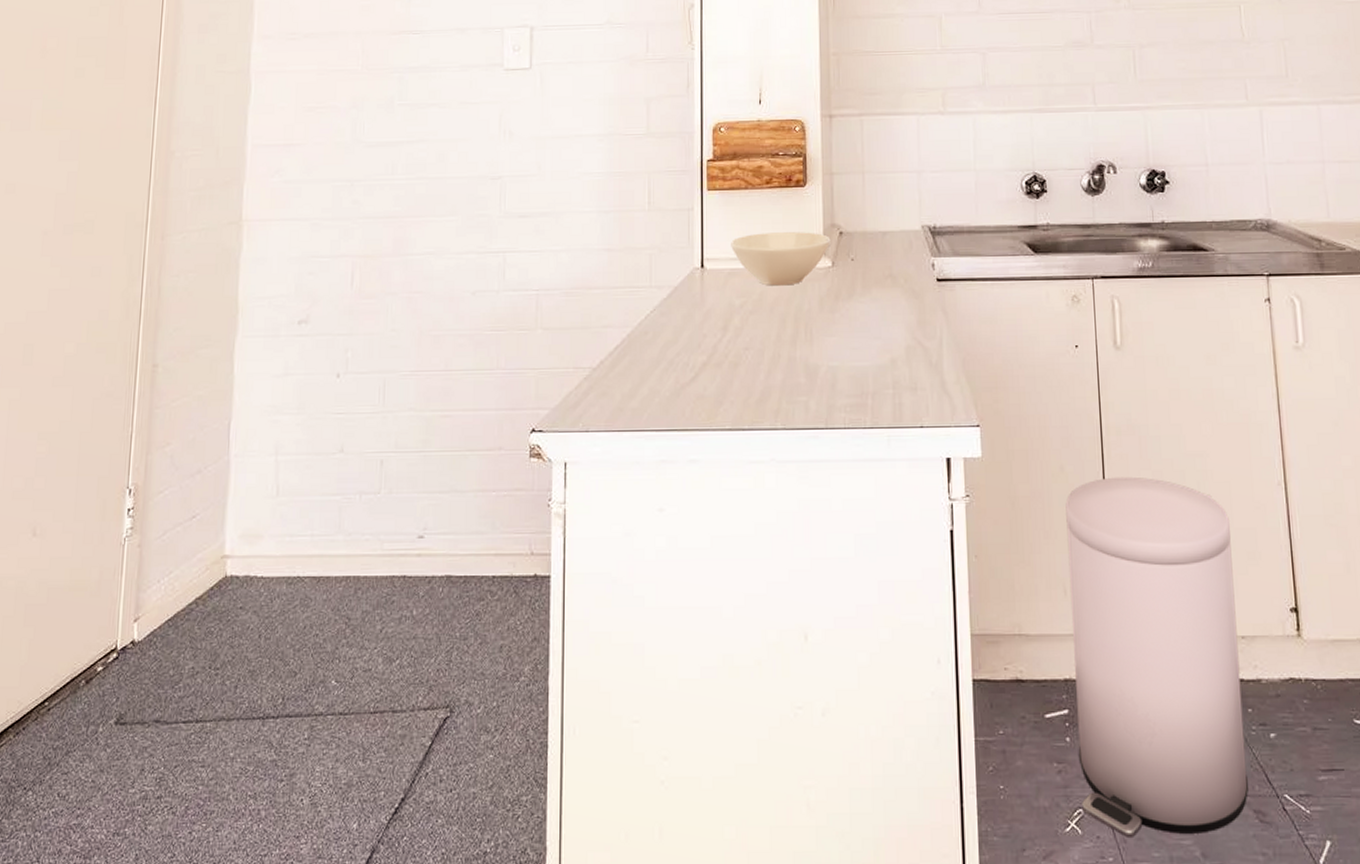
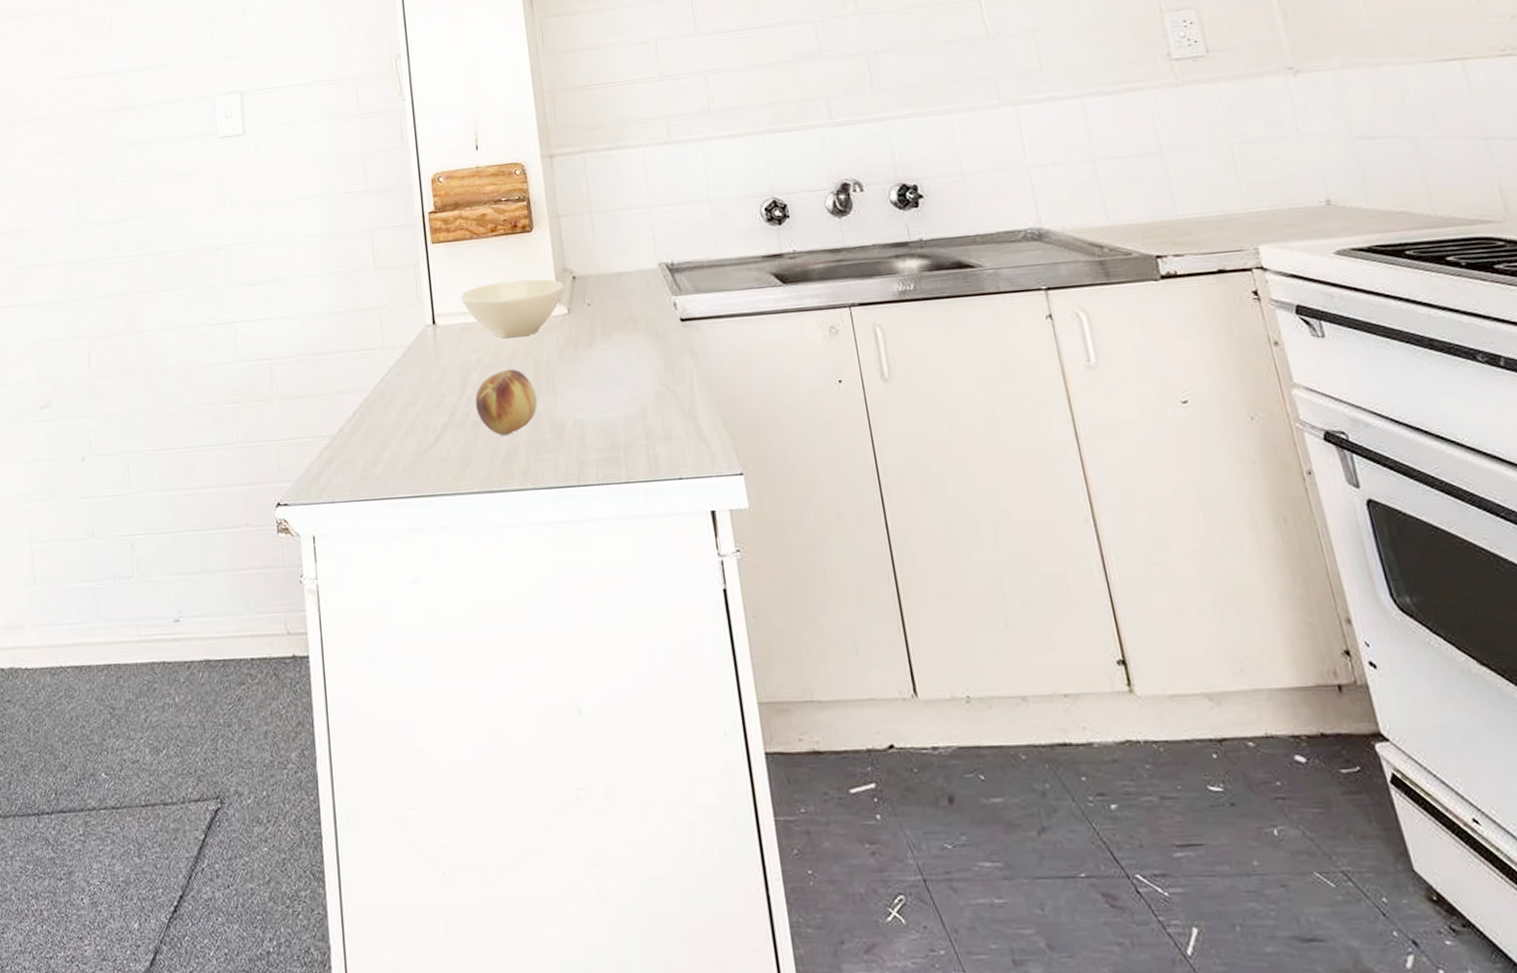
fruit: none [735,315,794,377] -> present [475,369,537,435]
pedal bin: present [1065,476,1249,839] -> none [846,521,1093,929]

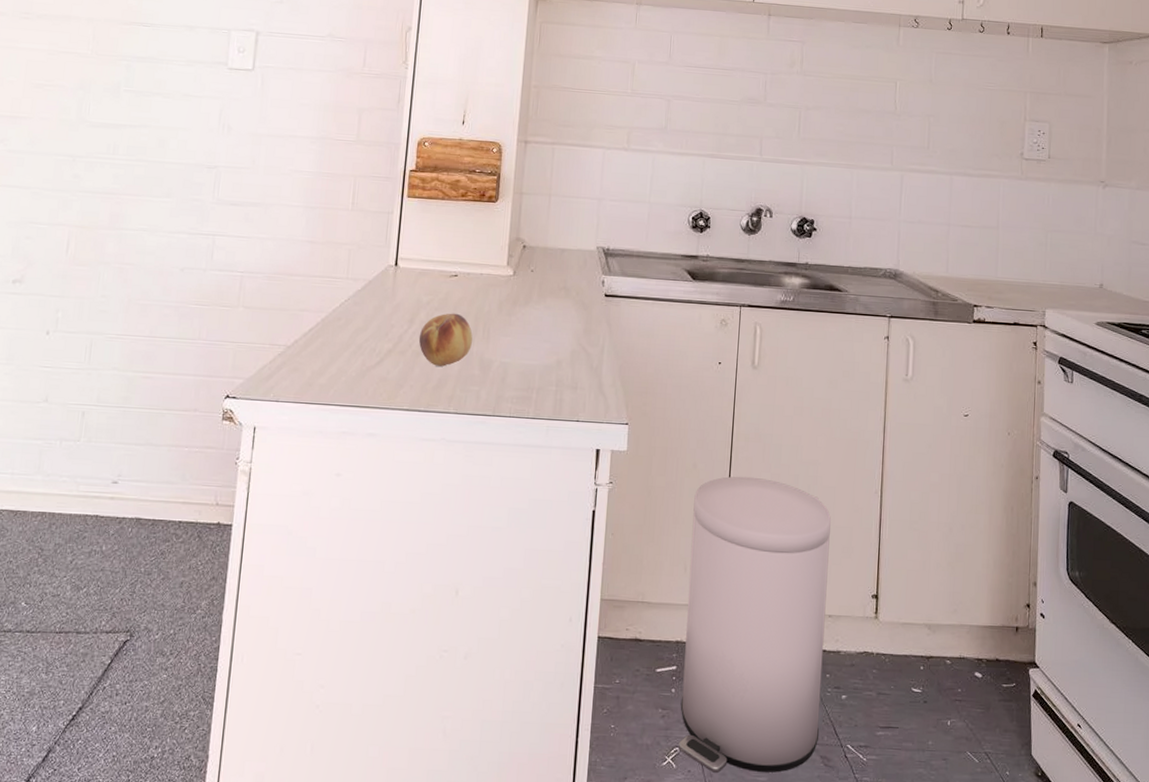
bowl: present [460,279,564,339] -> none [423,240,515,289]
pedal bin: none [846,521,1093,929] -> present [678,476,831,774]

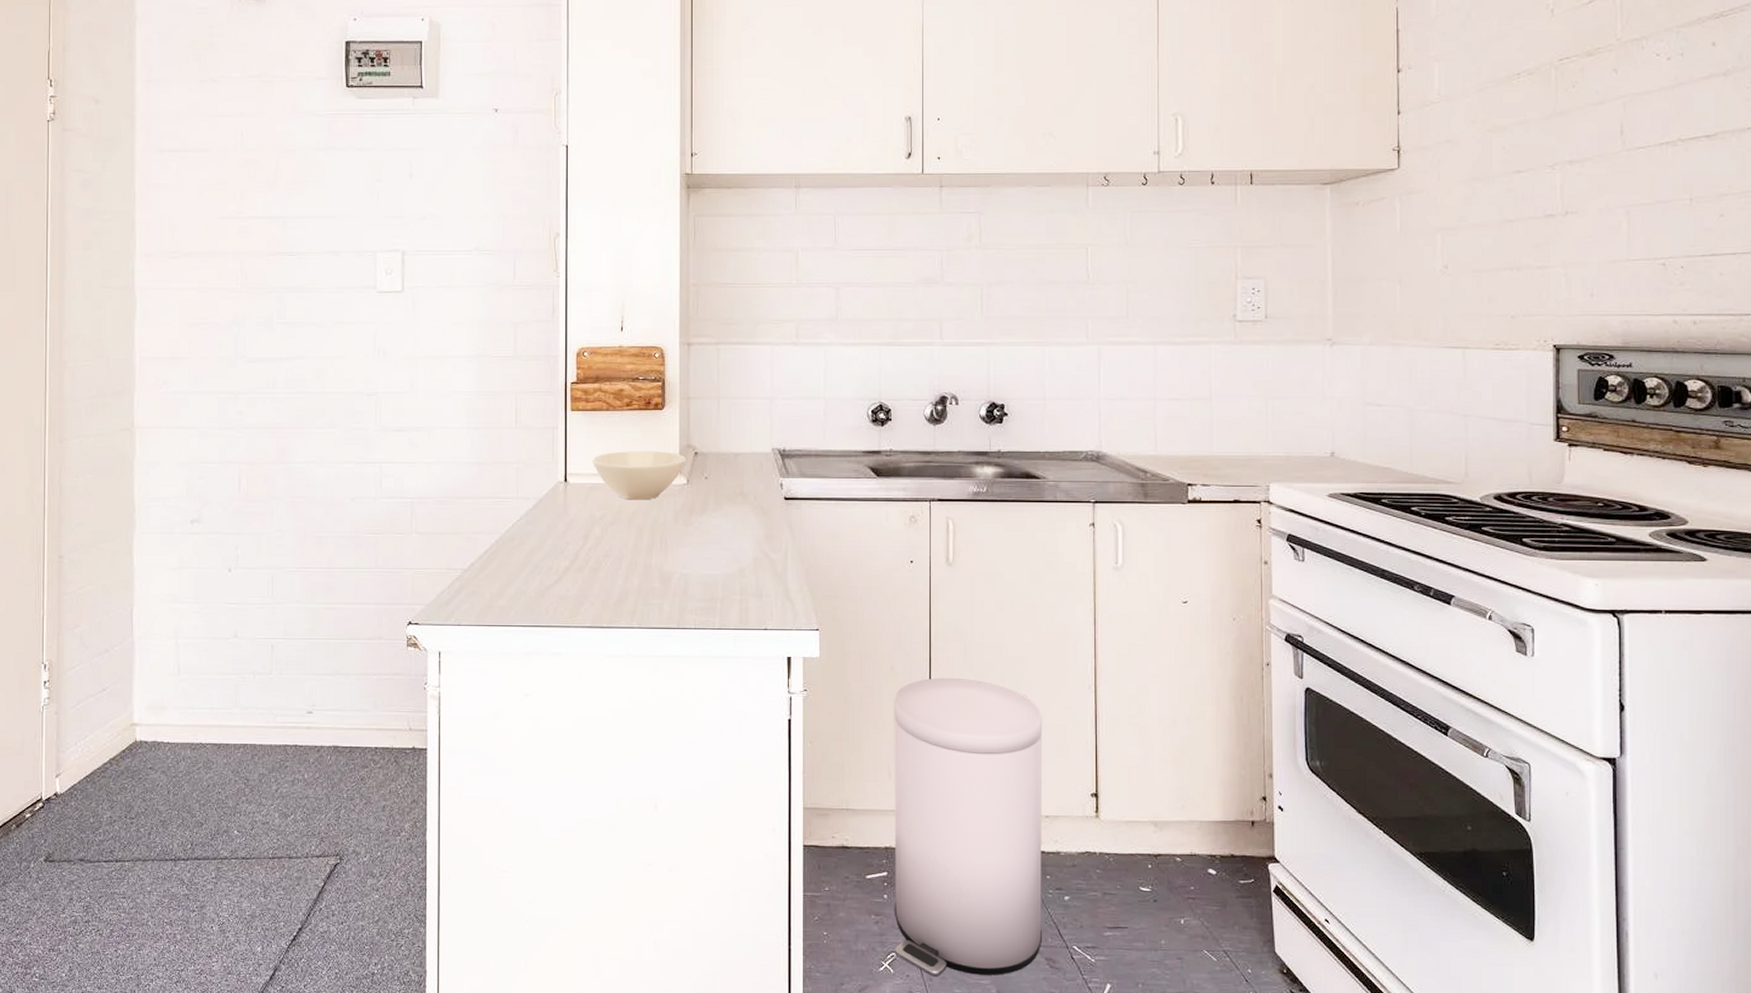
fruit: present [418,313,473,367] -> none [595,526,650,581]
bowl: none [423,240,515,289] -> present [591,451,686,500]

